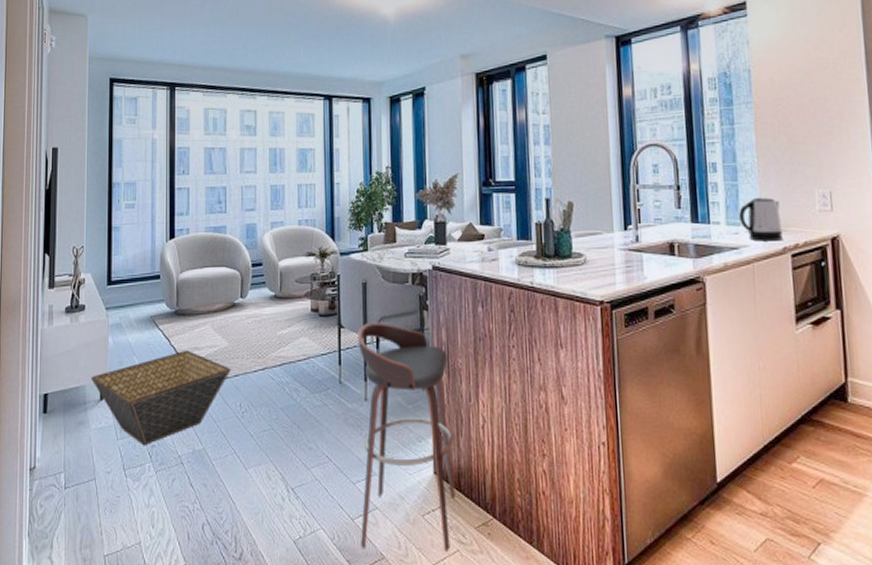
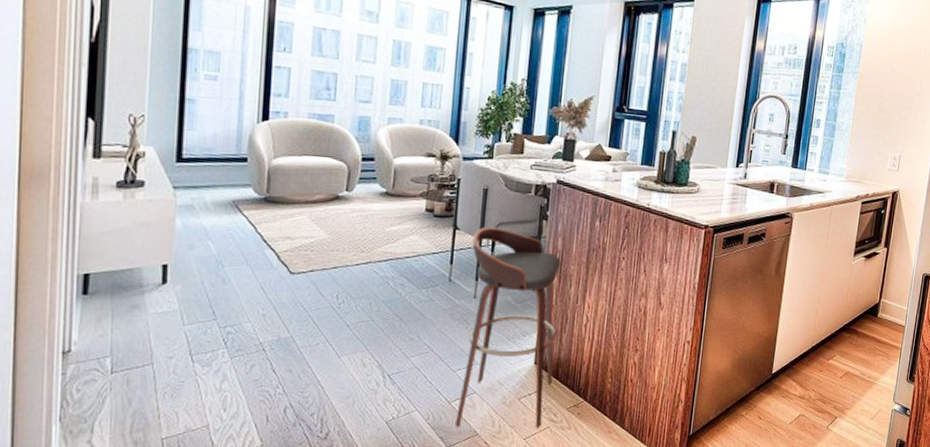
basket: present [91,349,231,446] -> none [150,238,330,332]
kettle: present [739,197,784,241] -> none [829,153,862,190]

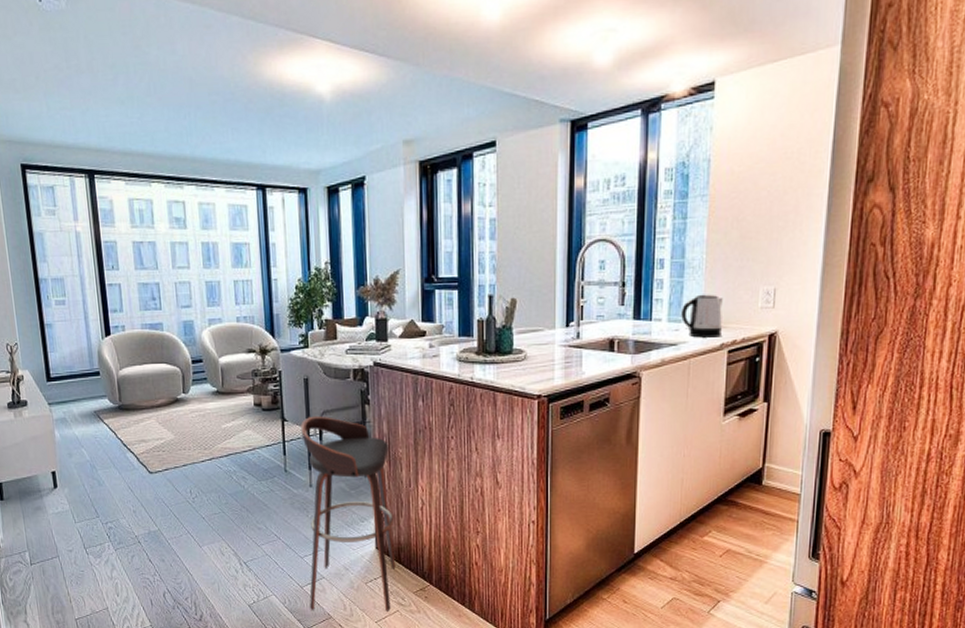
kettle: none [829,153,862,190] -> present [681,294,723,338]

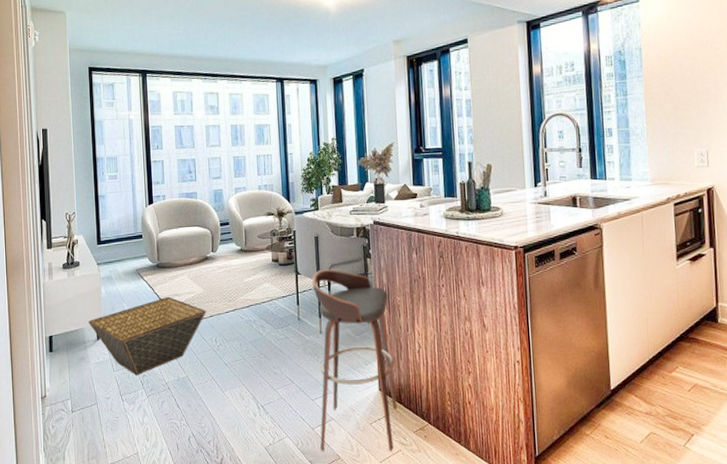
basket: none [42,442,179,528] -> present [88,296,207,376]
kettle: present [681,294,723,338] -> none [630,156,668,193]

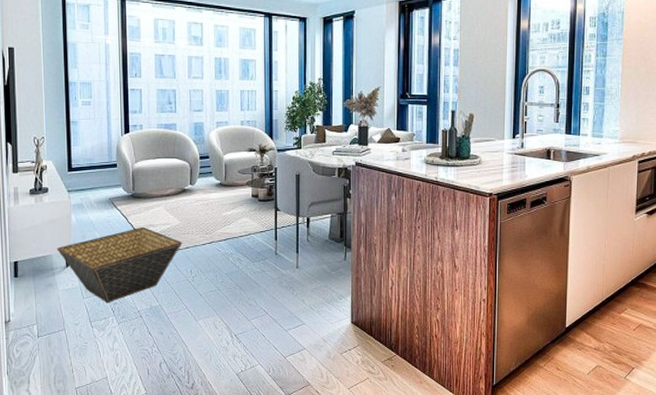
bar stool: present [312,269,397,451] -> none [291,206,368,379]

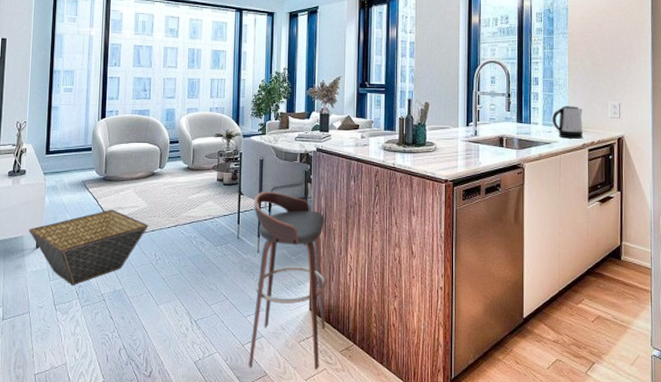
bar stool: none [291,206,368,379] -> present [249,191,326,370]
kettle: none [603,116,634,150] -> present [552,105,584,139]

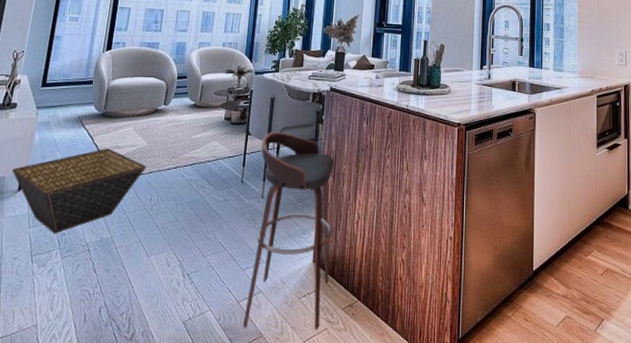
kettle: present [552,105,584,139] -> none [563,51,592,85]

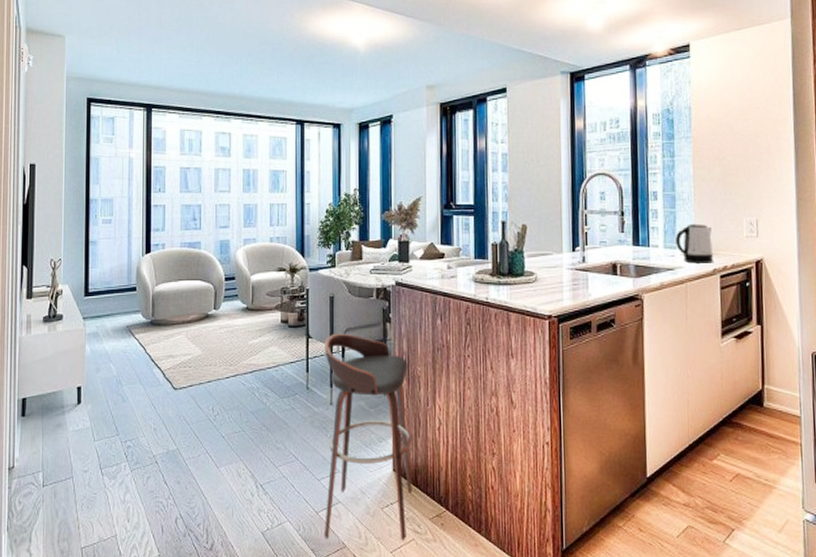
basket: present [12,148,147,234] -> none [69,357,205,447]
kettle: none [563,51,592,85] -> present [675,223,714,263]

